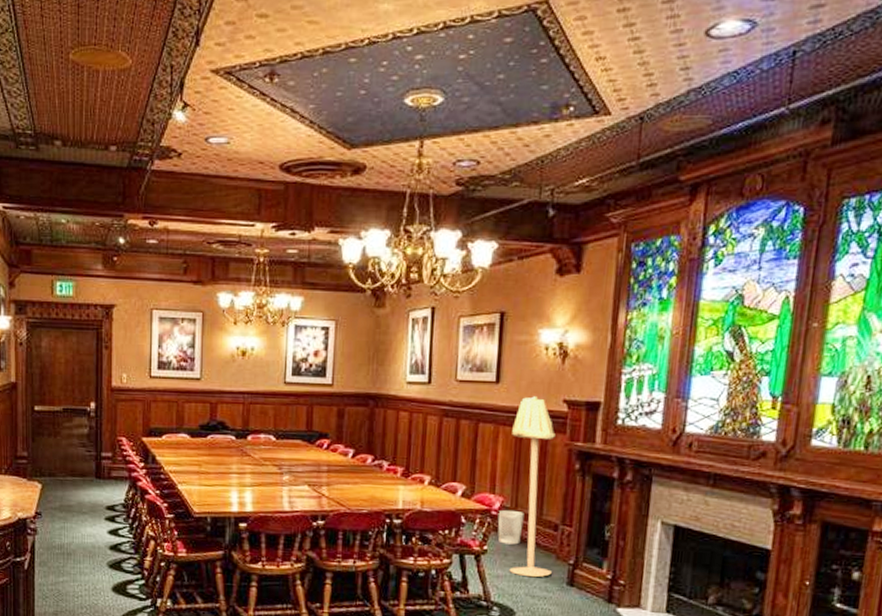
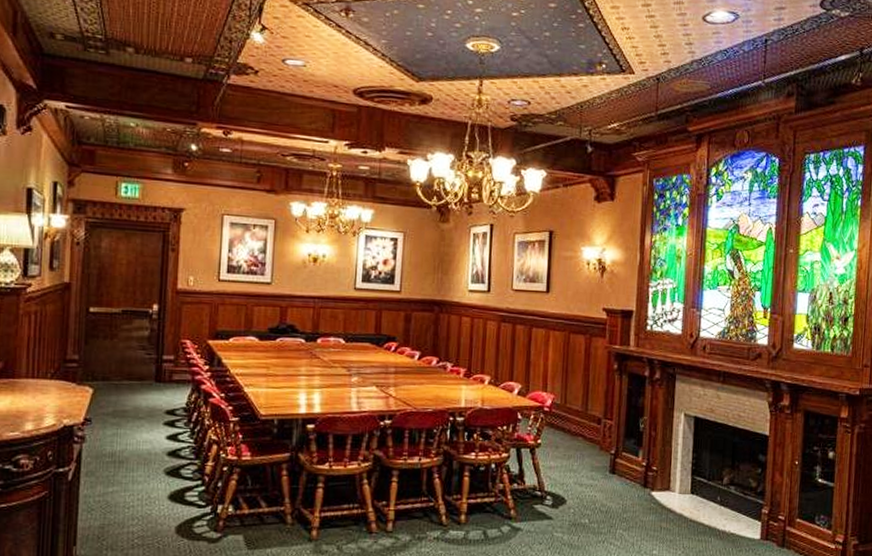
wastebasket: present [497,509,524,545] -> none [549,406,572,438]
floor lamp: present [509,396,556,578] -> none [560,305,597,467]

